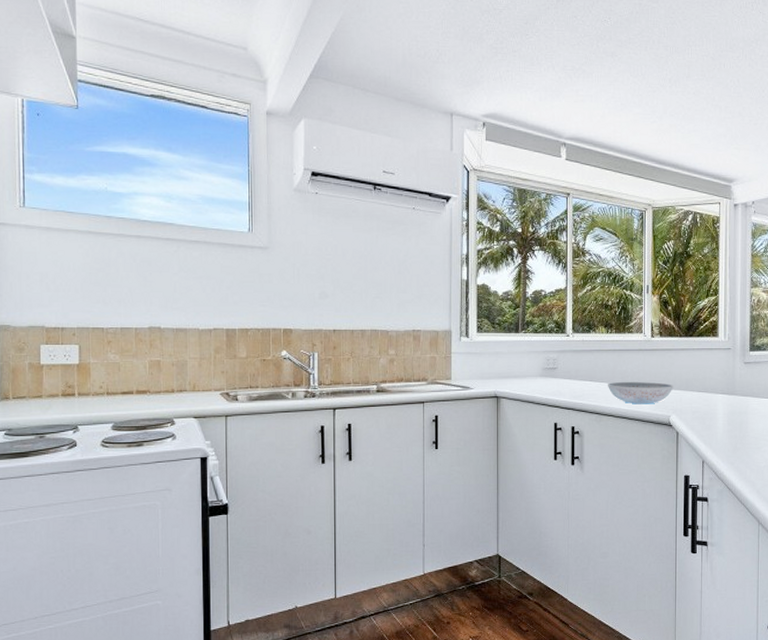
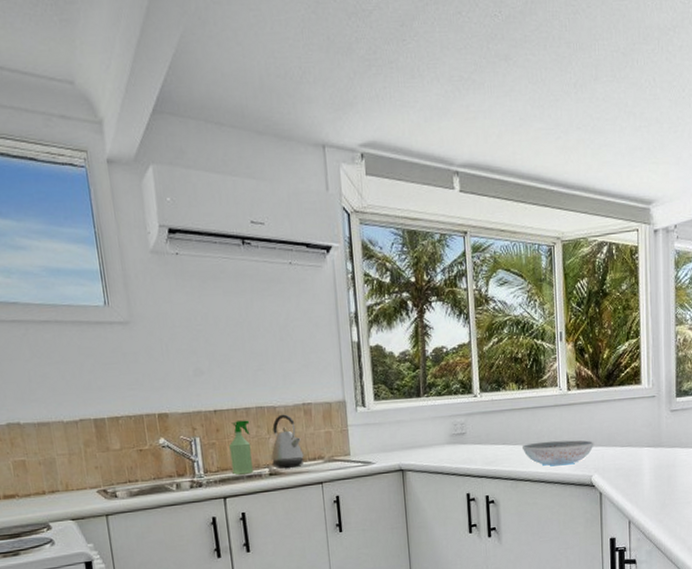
spray bottle: none [344,341,364,389] -> present [229,420,253,475]
kettle: none [379,338,411,386] -> present [270,414,305,469]

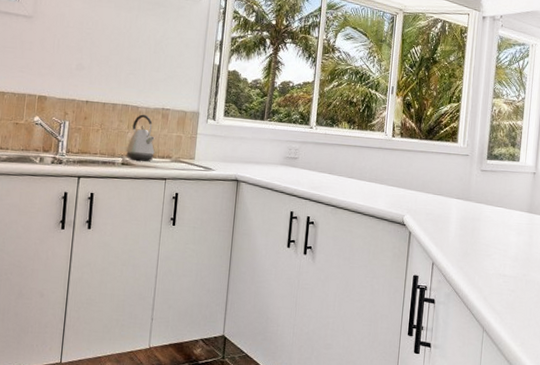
spray bottle: present [229,420,253,475] -> none [90,113,115,160]
dish: present [521,439,594,466] -> none [345,176,410,202]

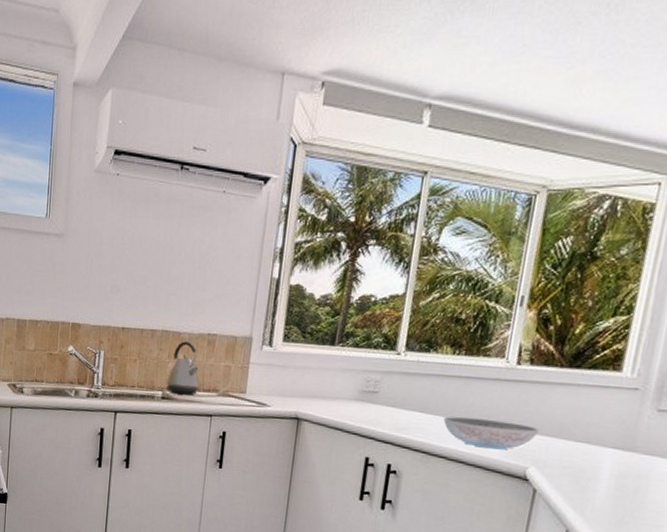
dish: none [345,176,410,202] -> present [443,416,539,450]

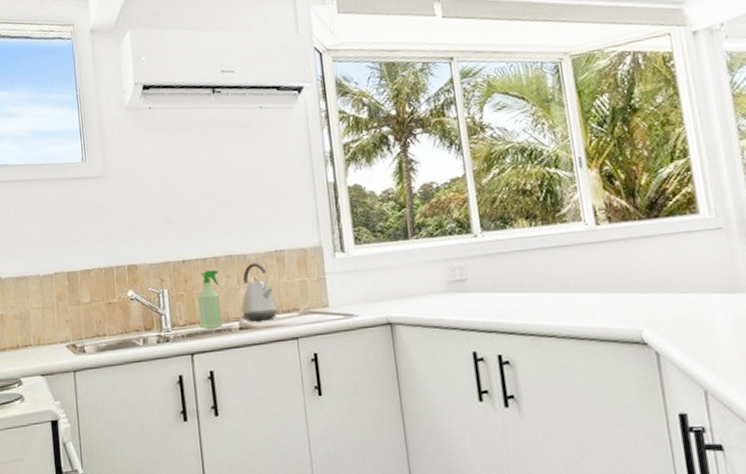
spray bottle: none [128,340,154,394] -> present [198,270,222,329]
dish: present [443,416,539,450] -> none [540,285,641,319]

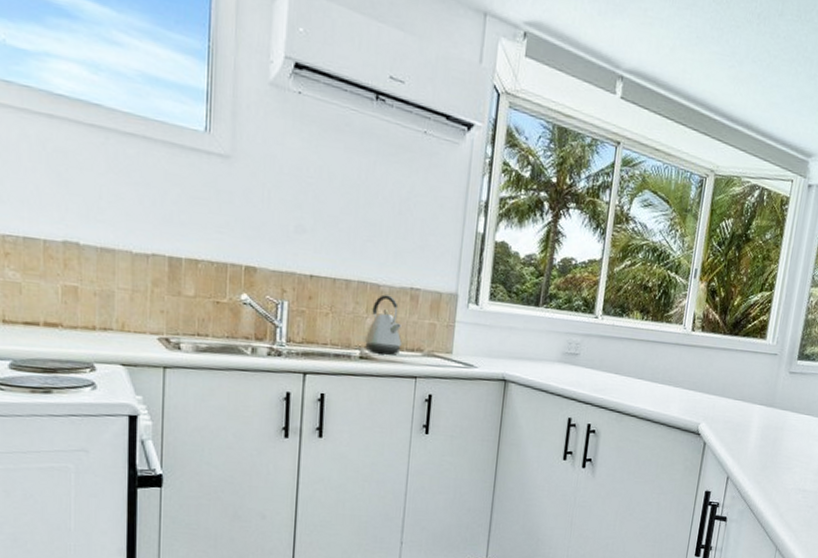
spray bottle: present [198,270,222,329] -> none [319,291,349,353]

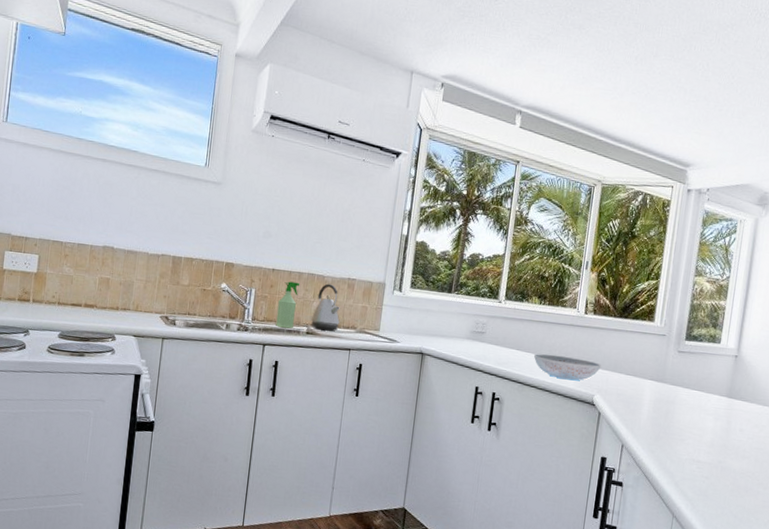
spray bottle: none [319,291,349,353] -> present [276,281,300,329]
dish: none [634,377,708,408] -> present [533,353,601,381]

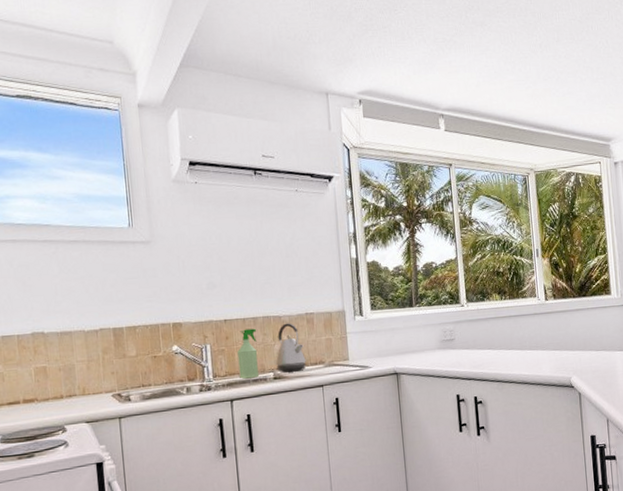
dish: present [533,353,601,381] -> none [505,344,572,369]

